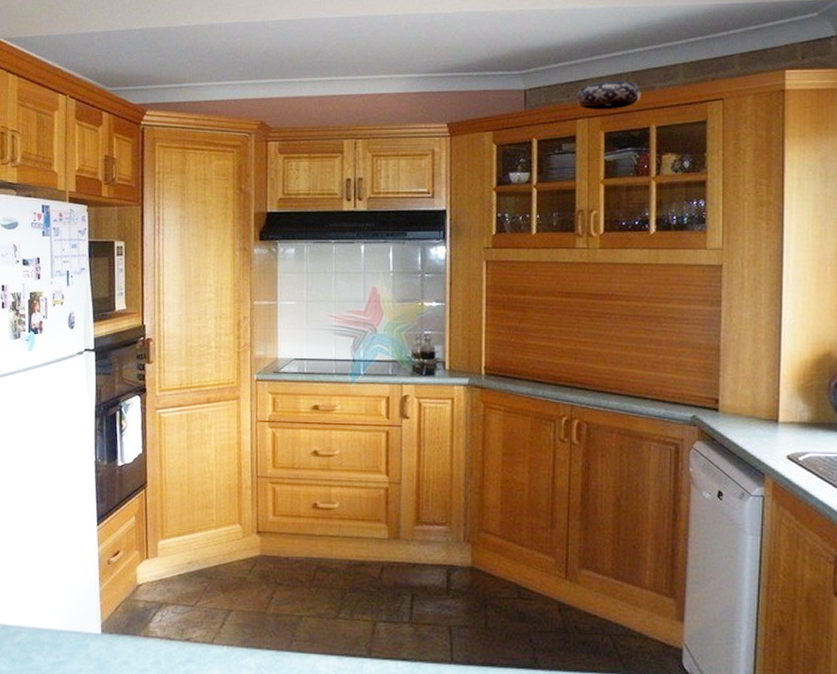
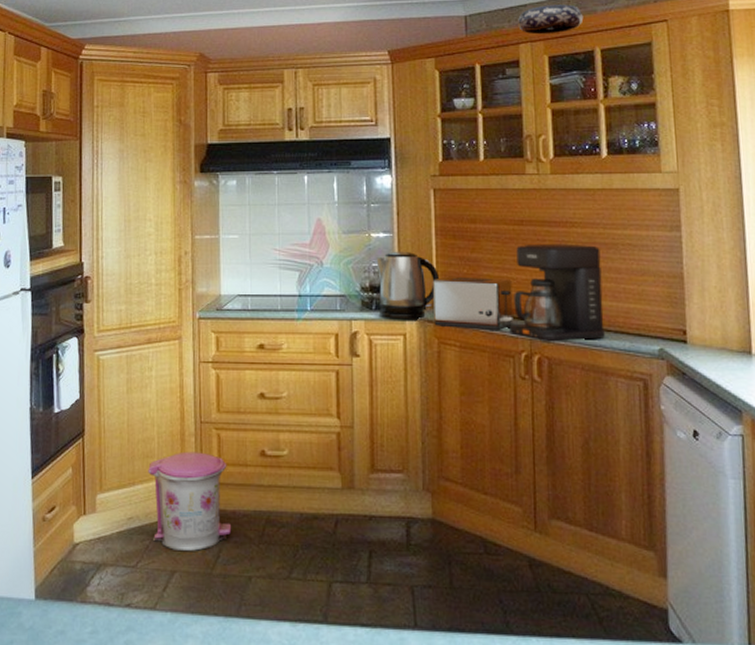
trash can: none [207,503,285,593] -> present [148,451,232,551]
kettle: none [428,319,487,386] -> present [376,251,439,320]
toaster: none [480,344,557,397] -> present [432,276,513,331]
coffee maker: none [552,315,643,408] -> present [509,243,605,342]

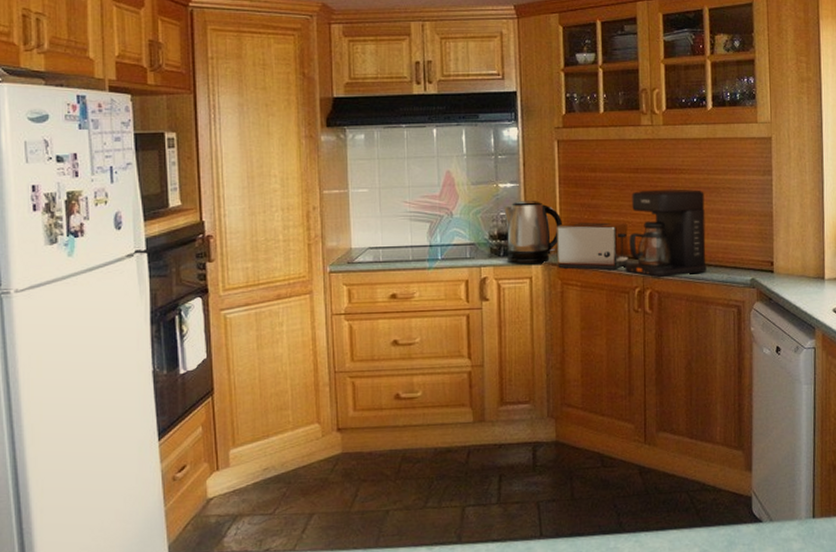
trash can: present [148,451,232,551] -> none [282,400,369,494]

